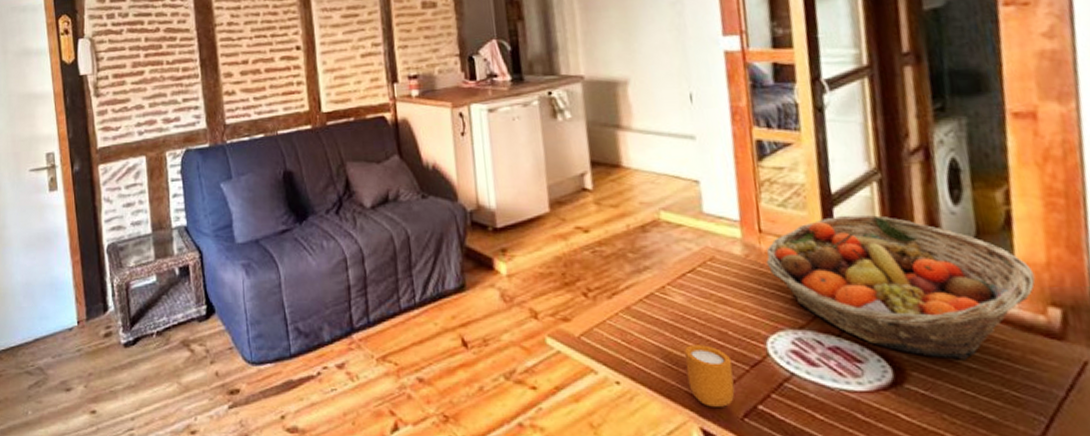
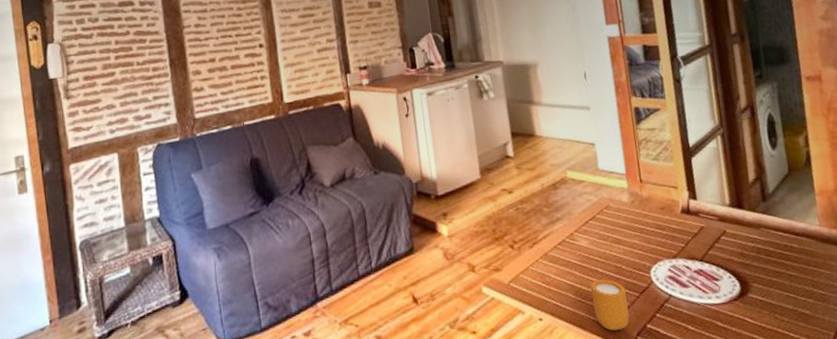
fruit basket: present [765,214,1036,360] -> none [646,161,829,270]

